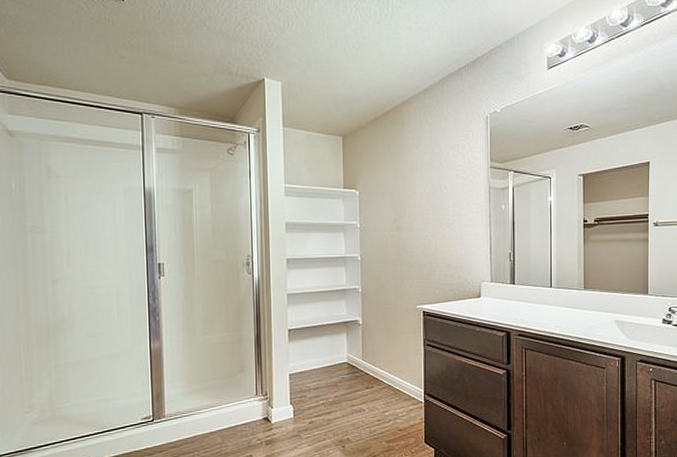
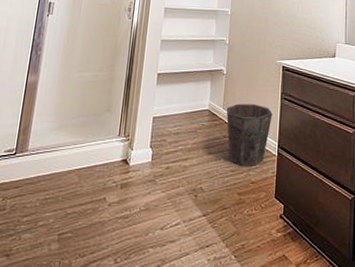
waste bin: none [366,353,416,415] -> present [226,103,273,166]

